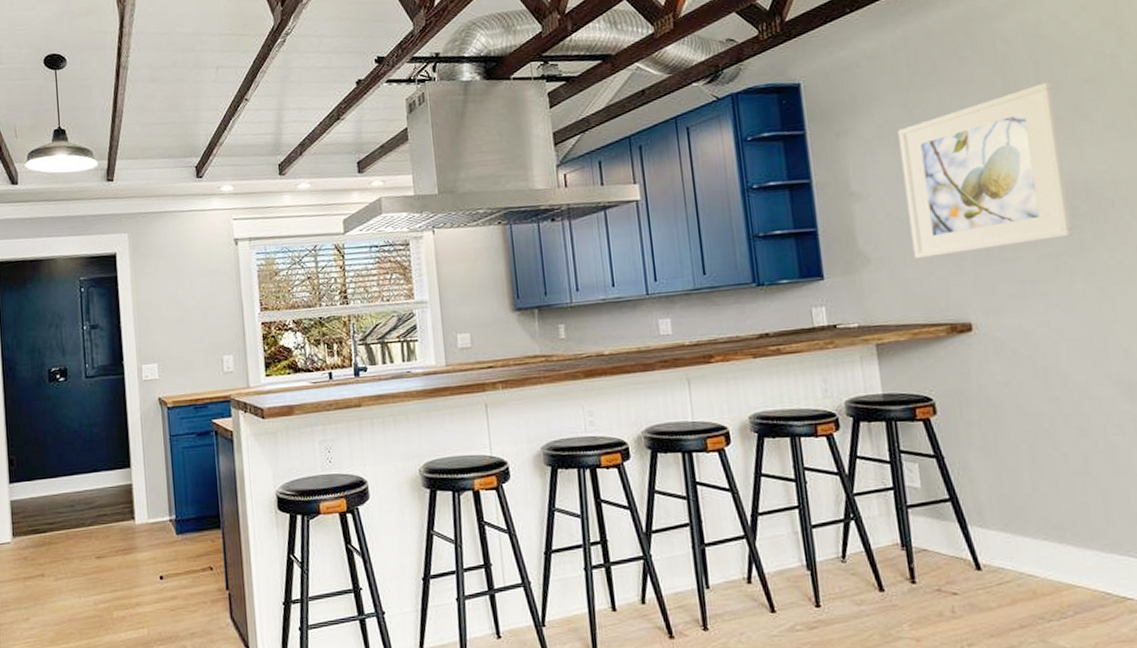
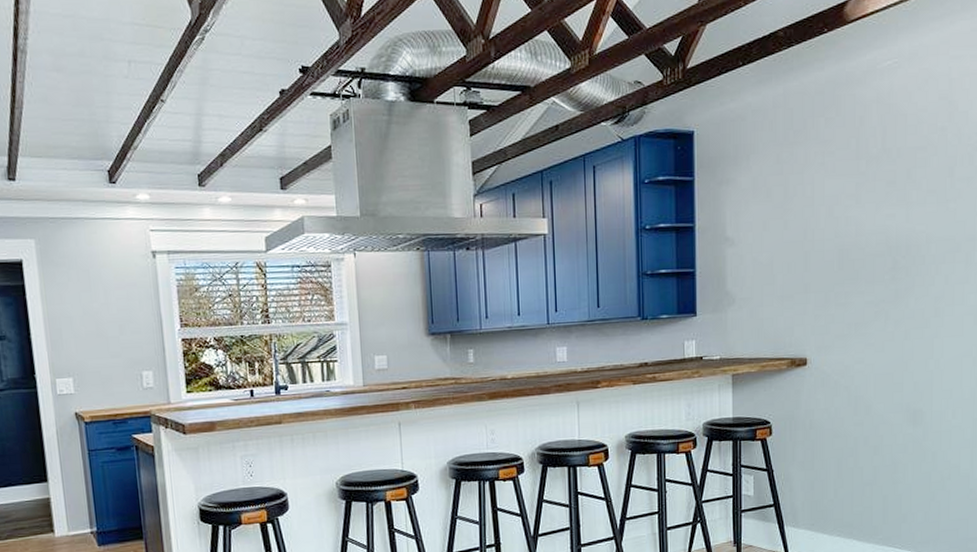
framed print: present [897,82,1073,260] -> none [769,148,893,301]

